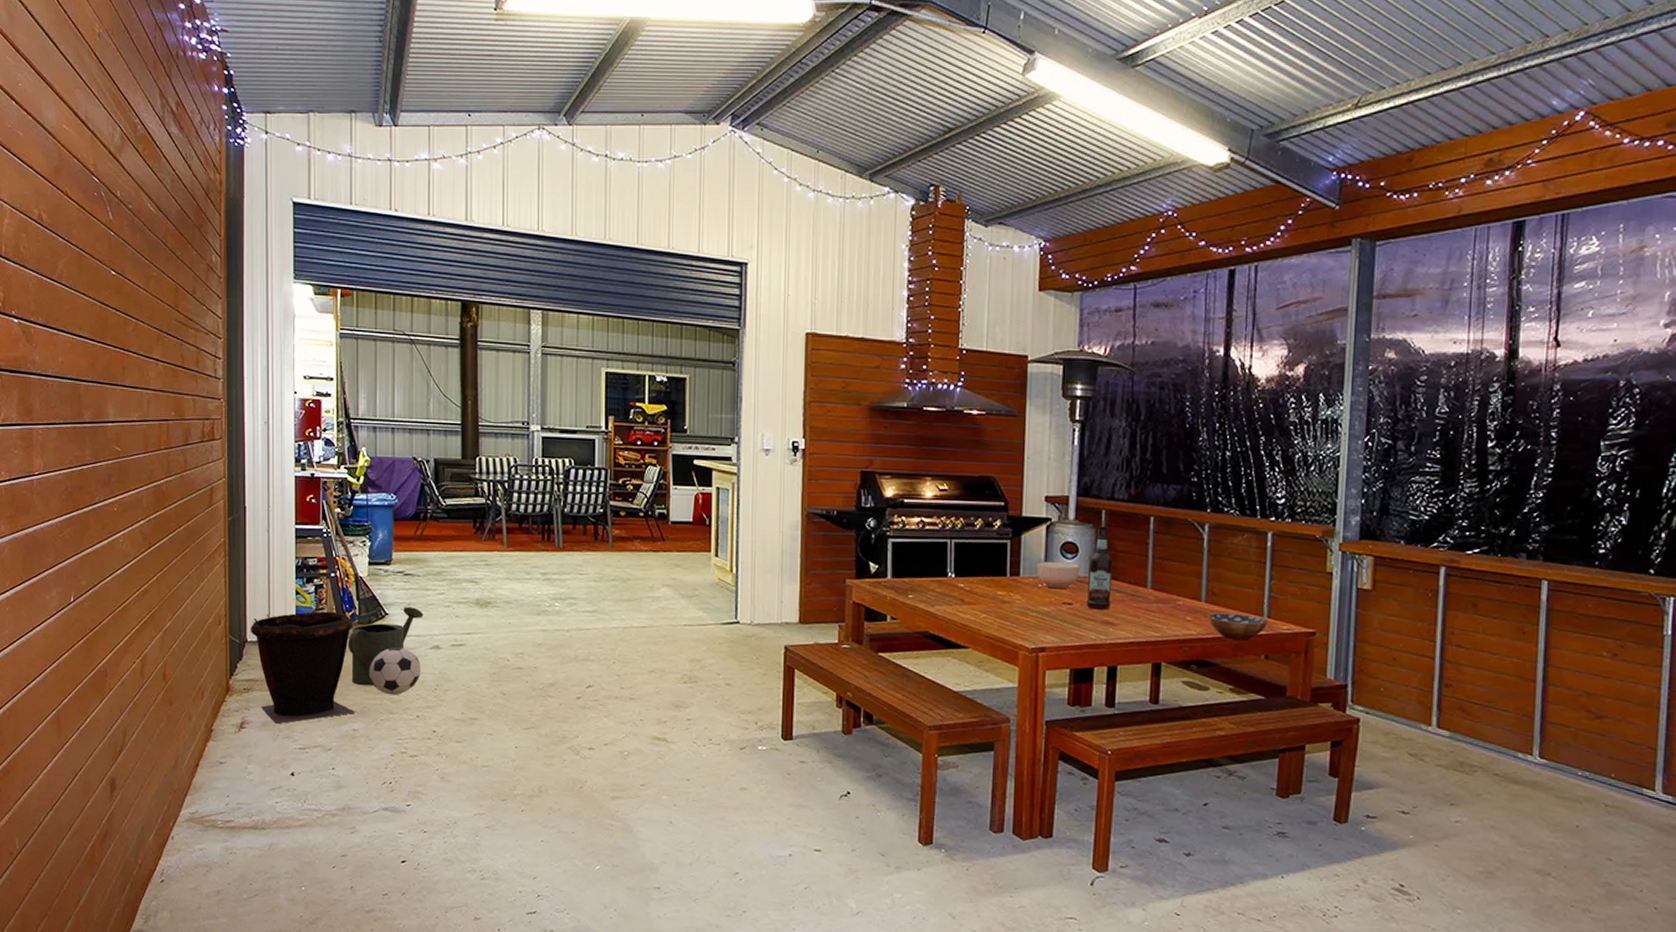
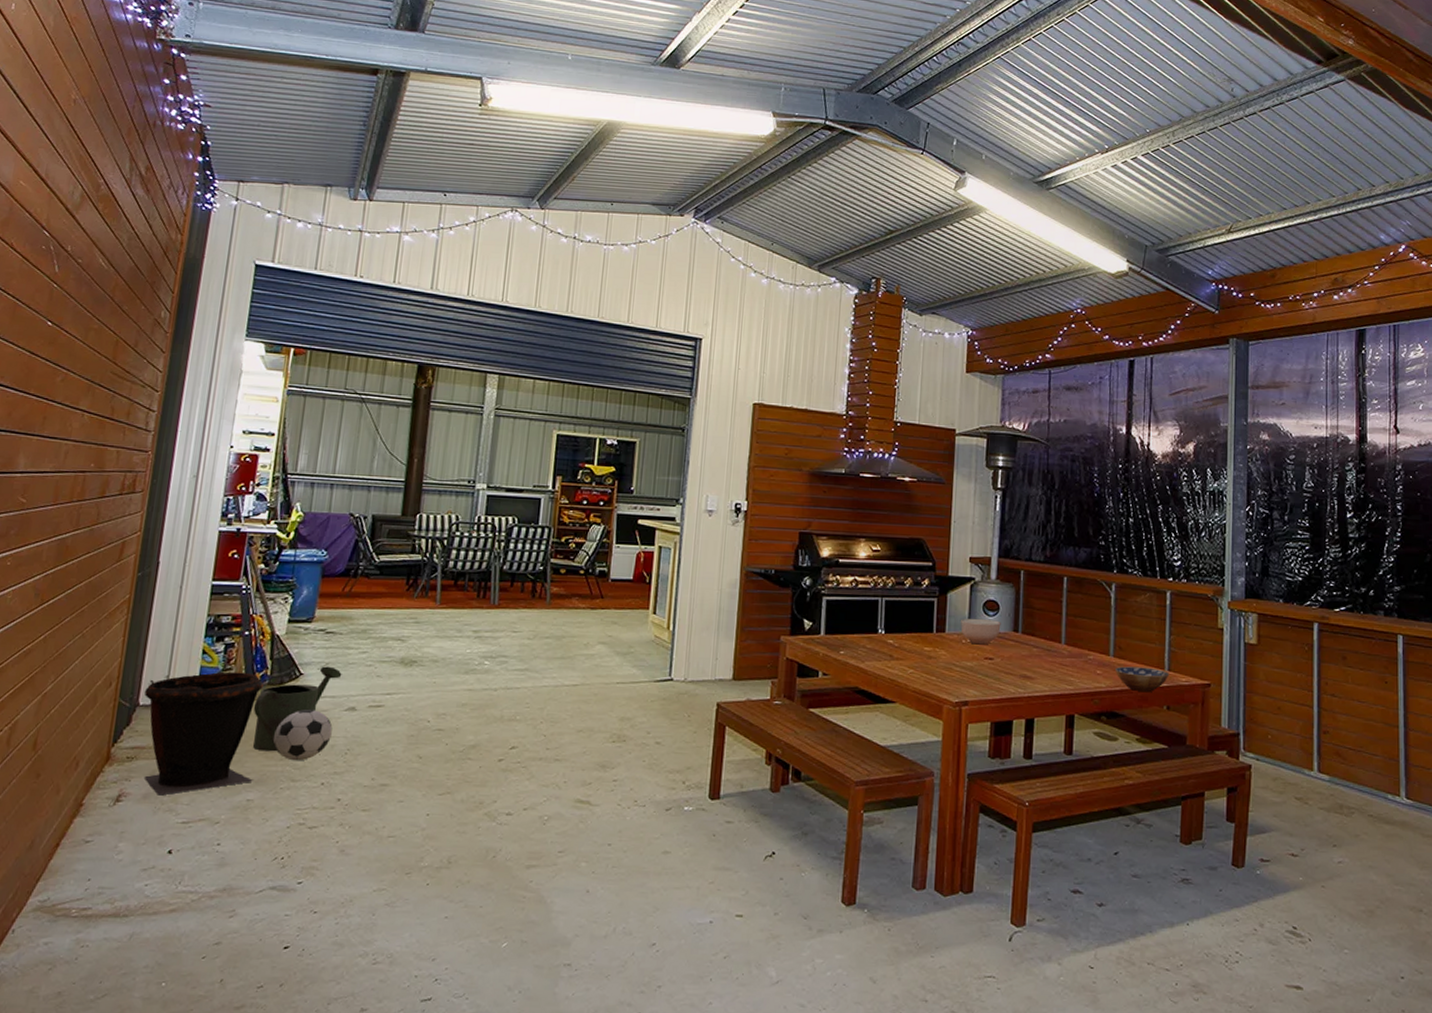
root beer: present [1086,526,1114,610] -> none [1006,586,1031,664]

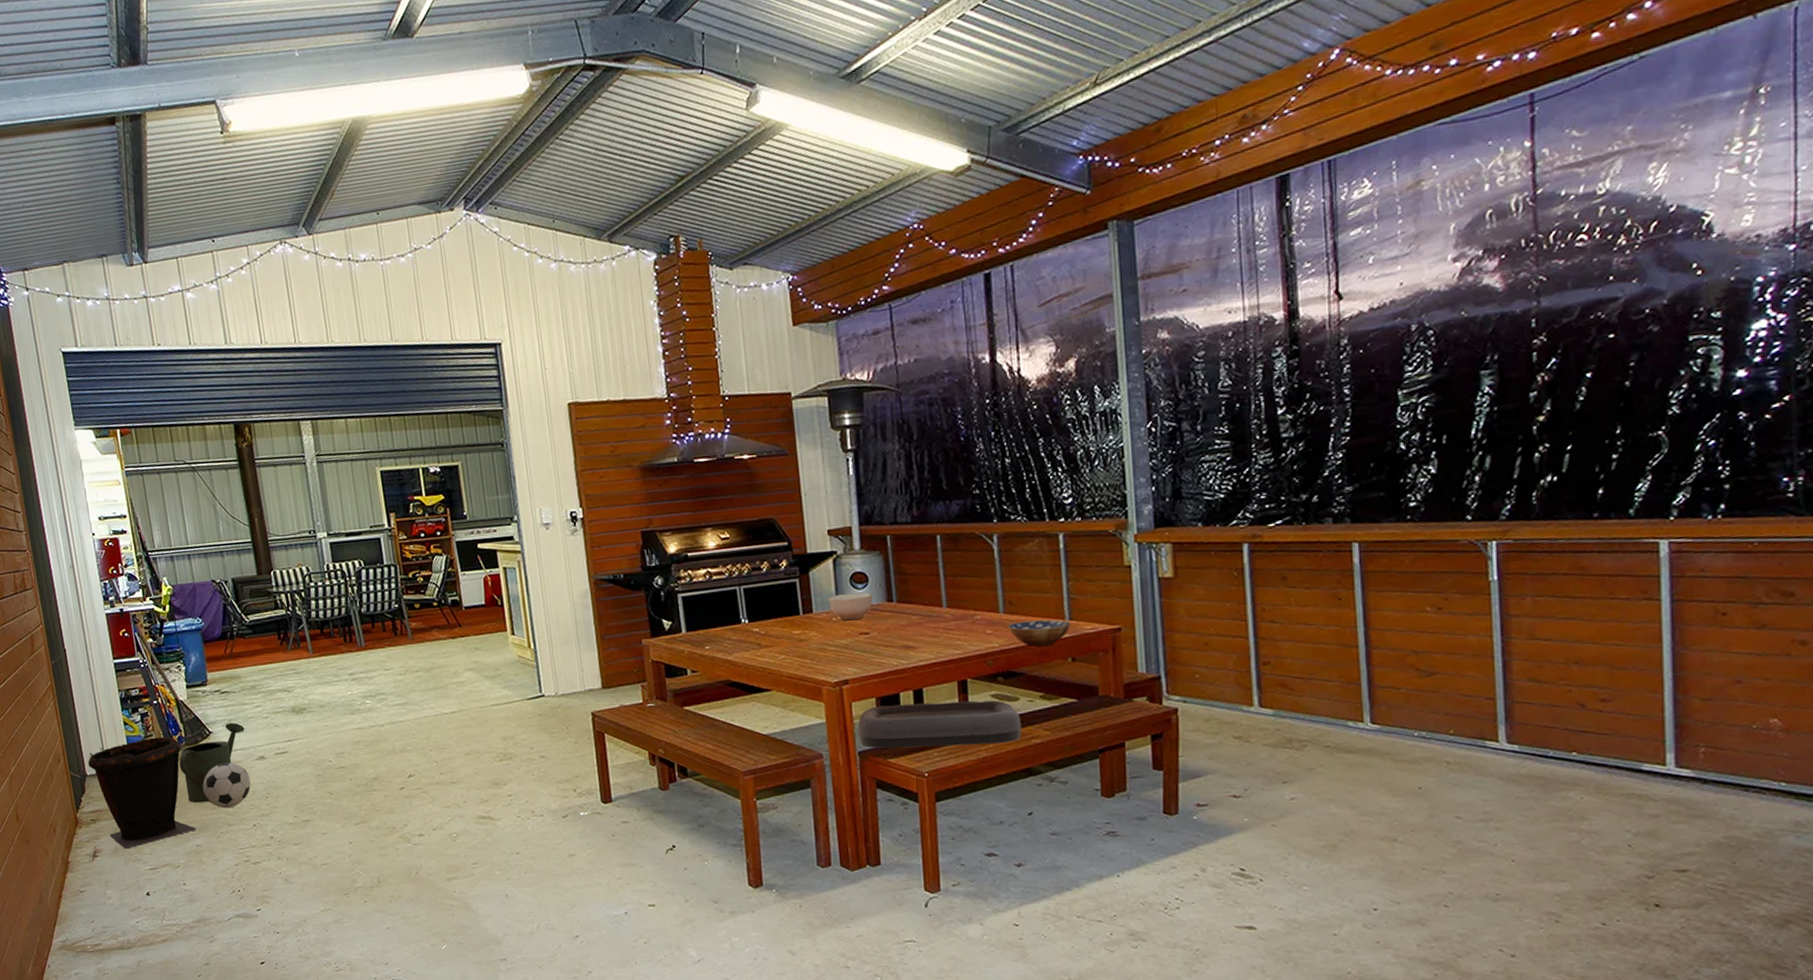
cushion: none [970,730,1118,780] -> present [858,700,1022,749]

